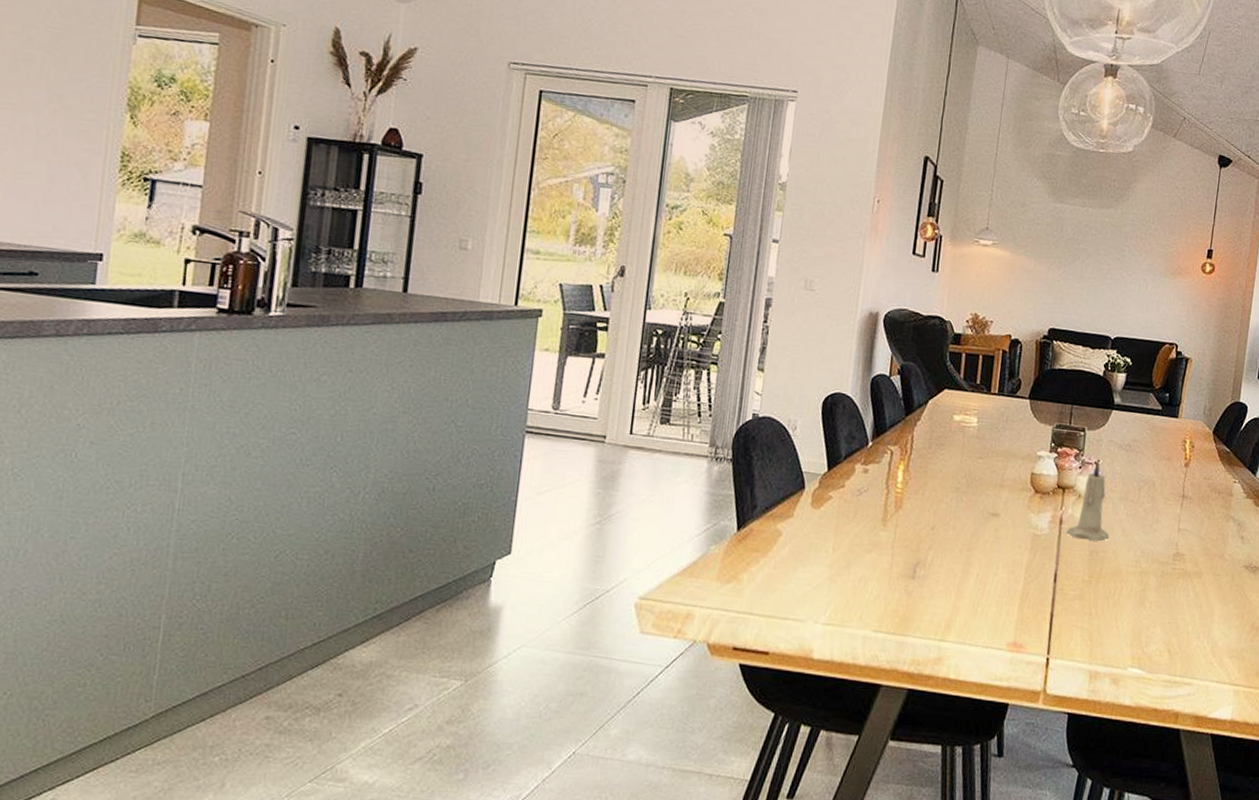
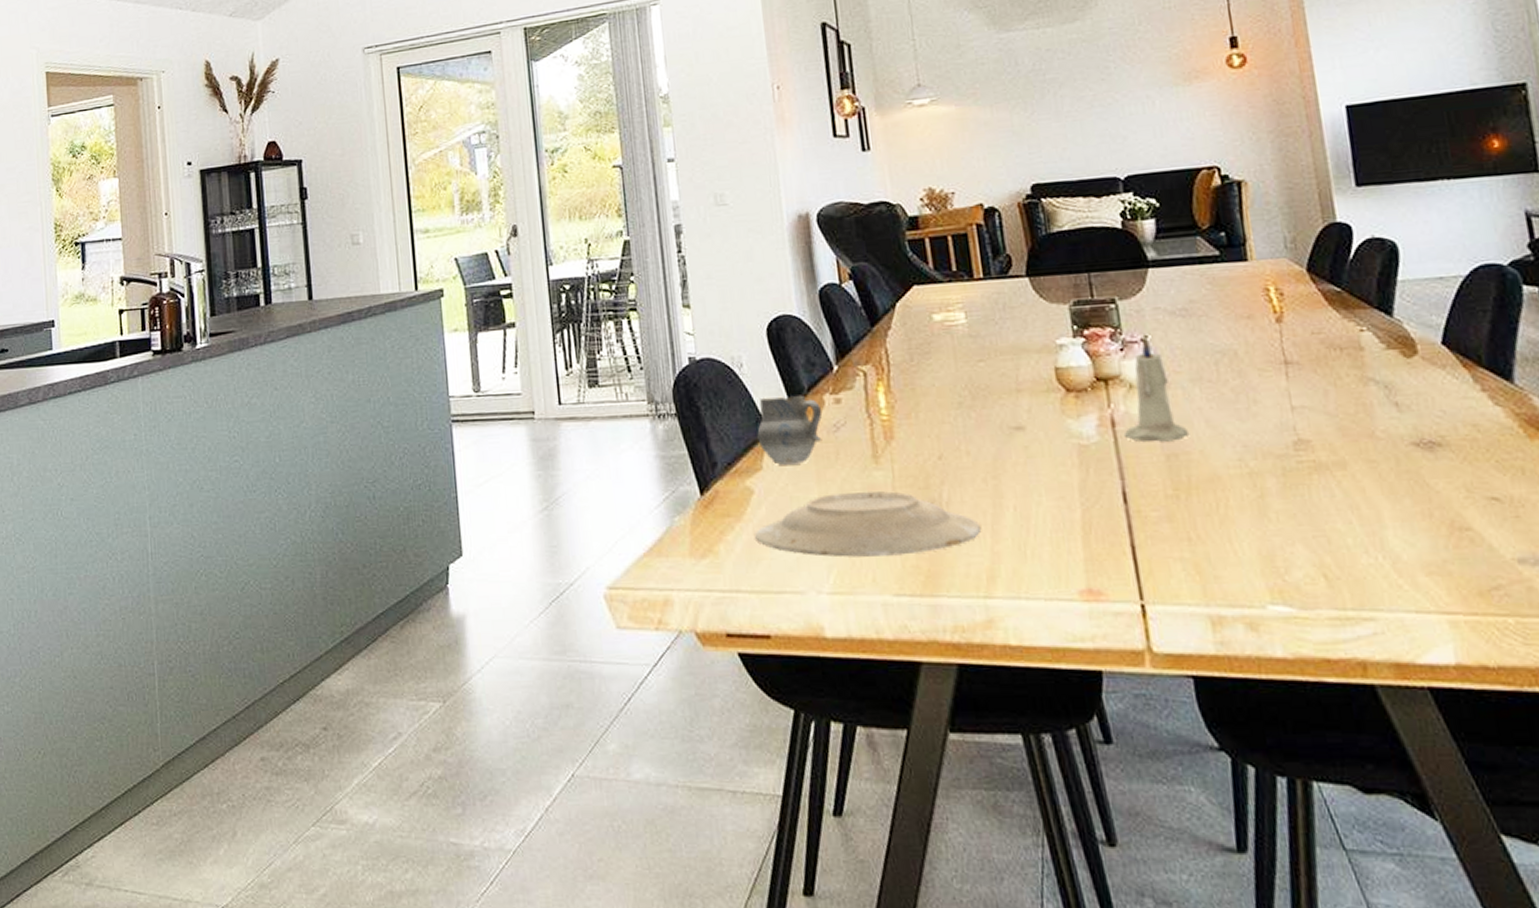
plate: none [774,545,950,601] -> present [755,490,982,558]
cup: none [795,459,852,517] -> present [757,395,823,465]

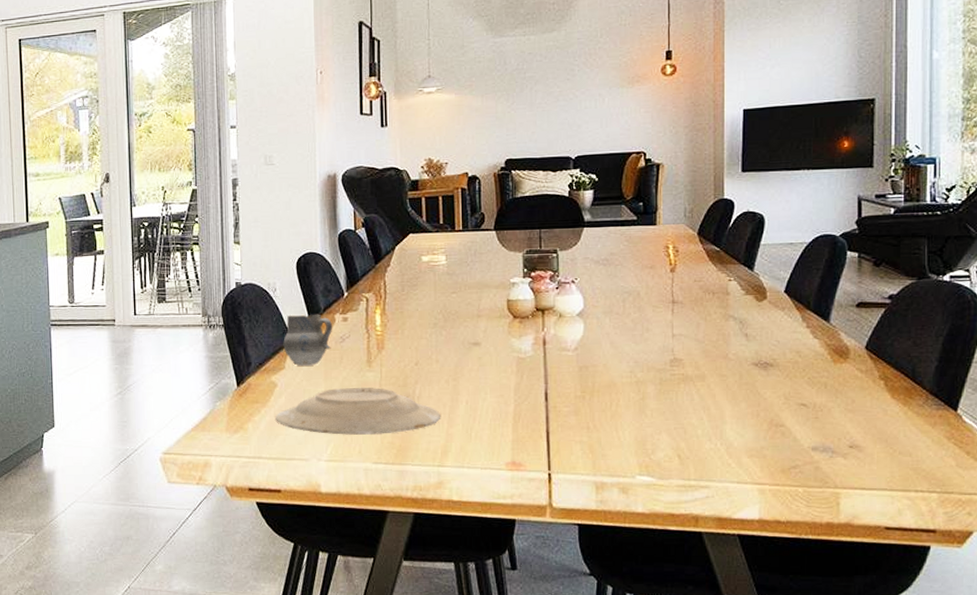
candle: present [1123,334,1190,442] -> none [551,277,598,357]

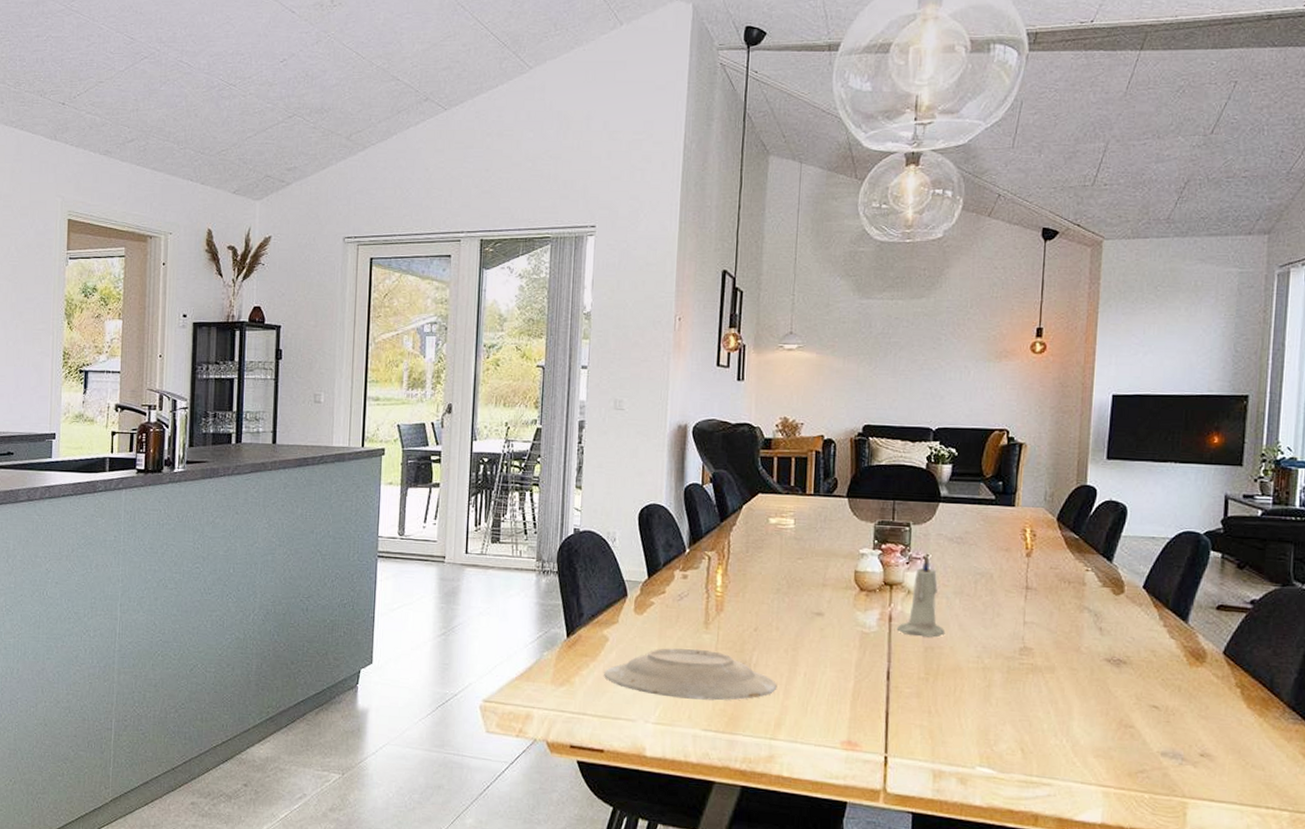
cup: present [283,314,333,366] -> none [618,568,672,622]
candle: none [551,277,598,357] -> present [896,553,946,638]

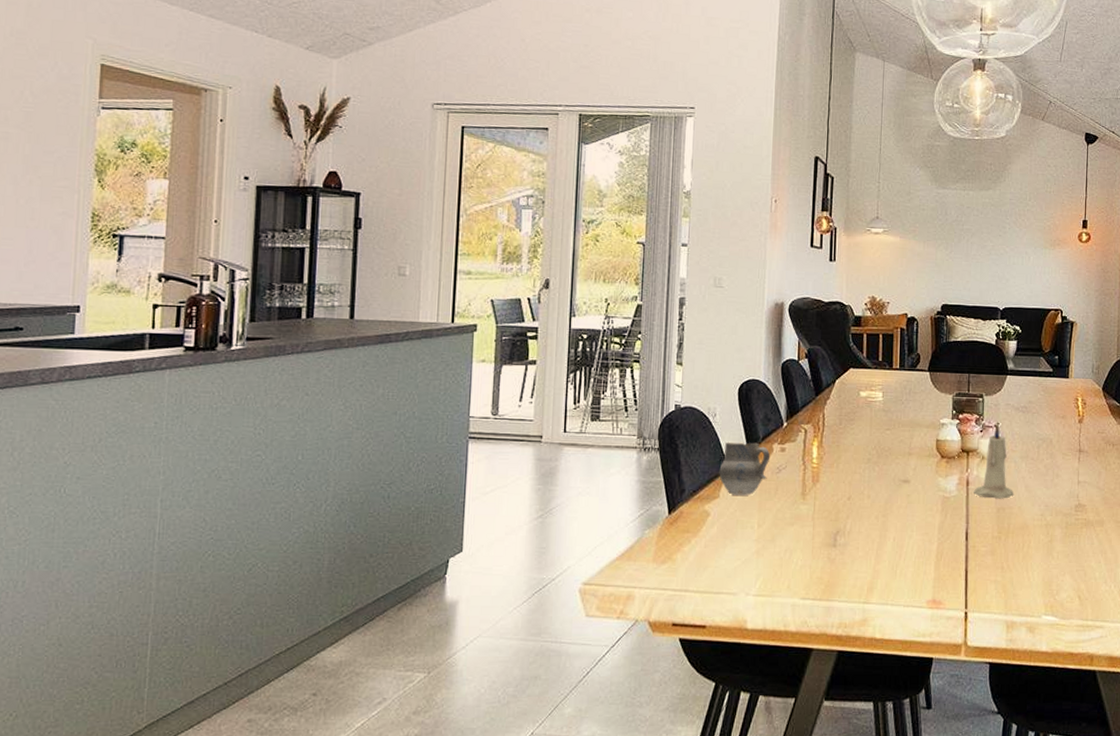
plate: present [604,648,777,701] -> none [706,519,870,569]
cup: none [618,568,672,622] -> present [719,442,771,495]

